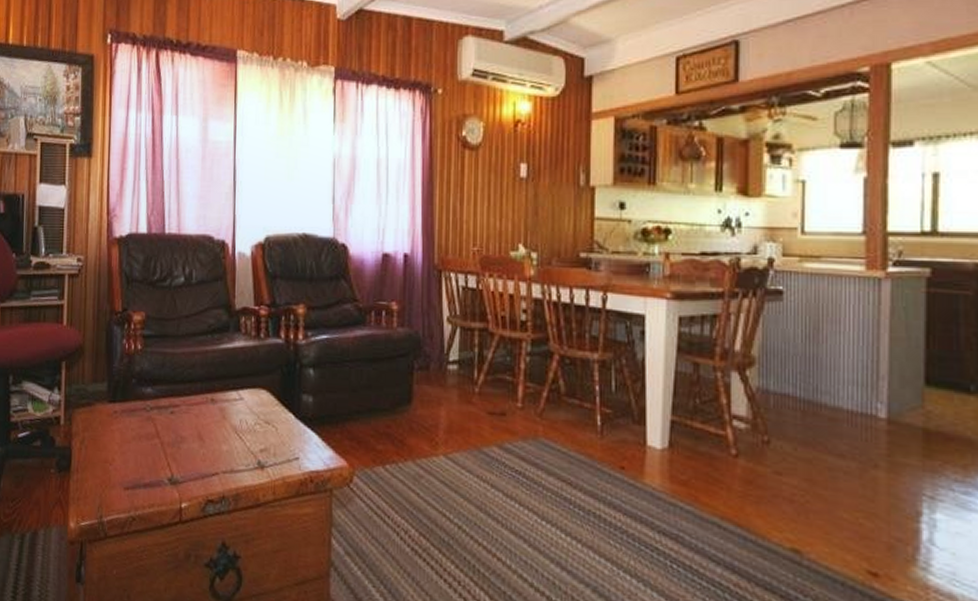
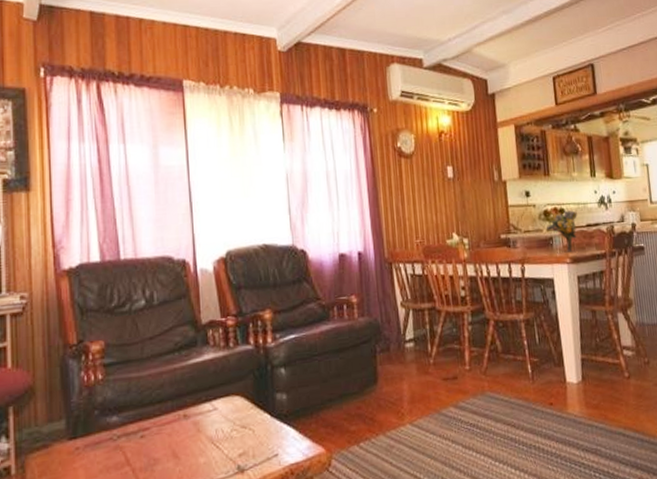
bouquet: none [642,230,689,287] -> present [545,210,577,253]

